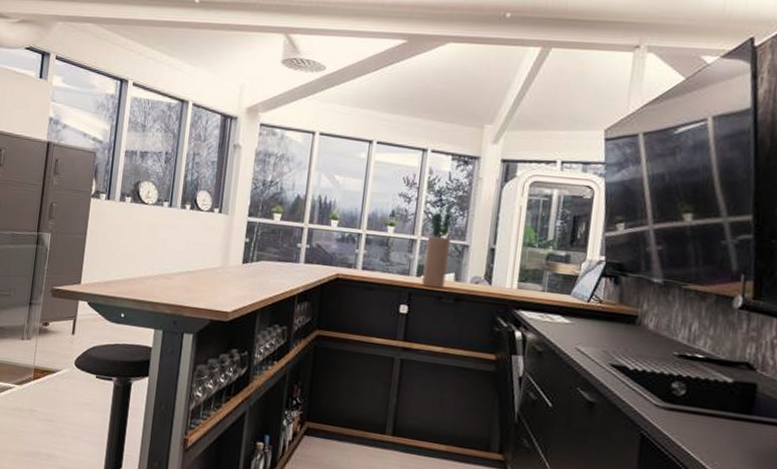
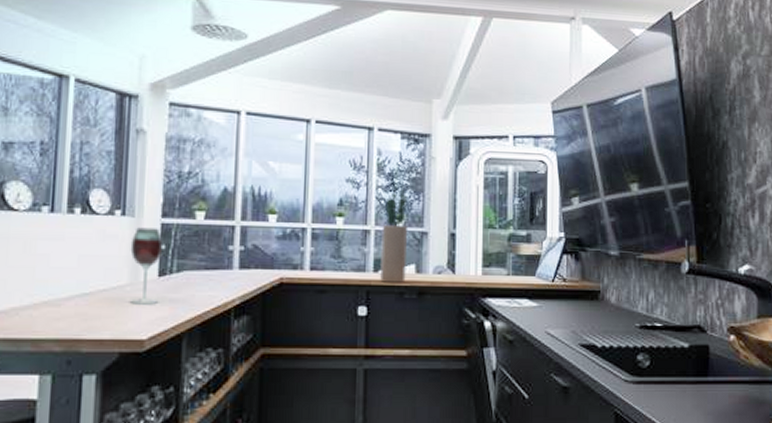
wineglass: none [221,223,248,286] -> present [130,227,164,305]

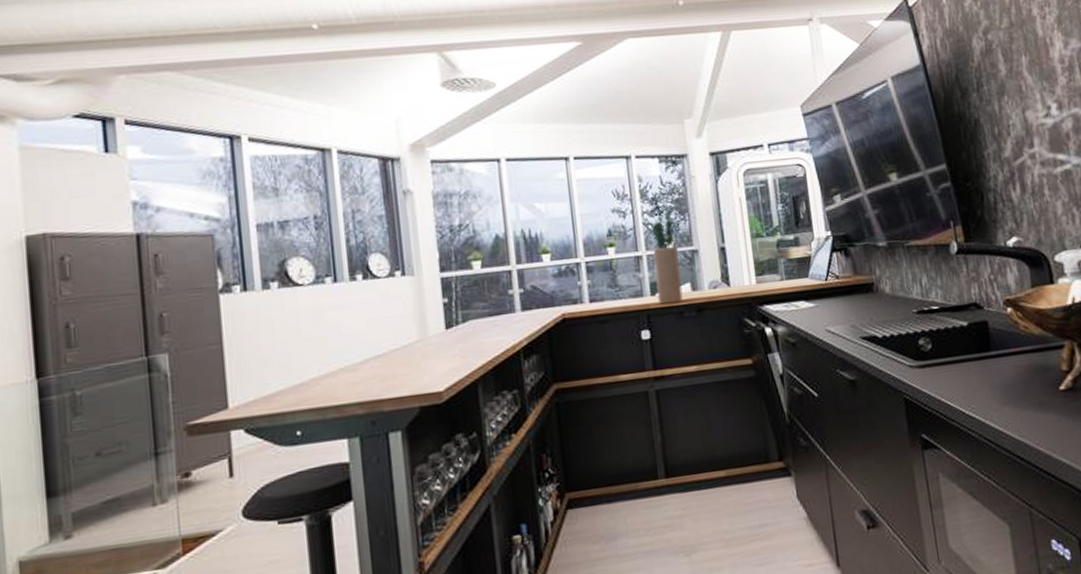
wineglass: present [130,227,164,305] -> none [414,283,449,360]

